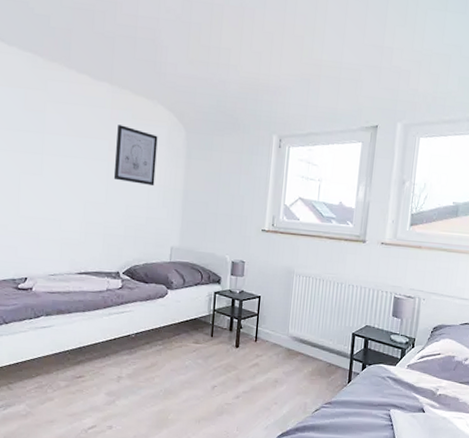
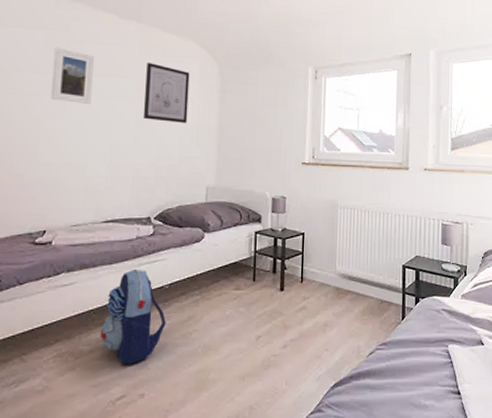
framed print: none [30,106,69,163] -> present [51,47,94,104]
backpack: none [74,317,132,401] -> present [100,268,166,365]

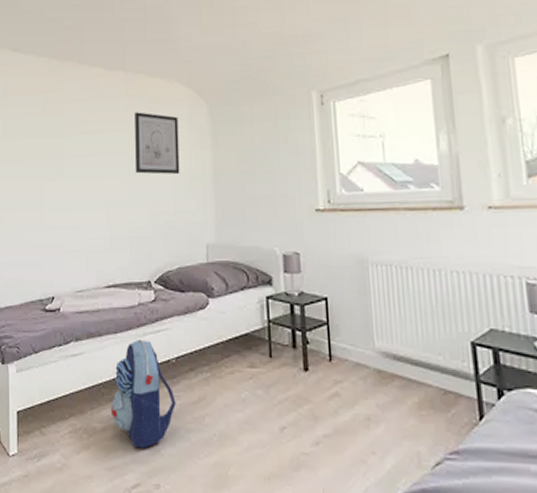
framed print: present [51,47,94,104] -> none [50,109,86,164]

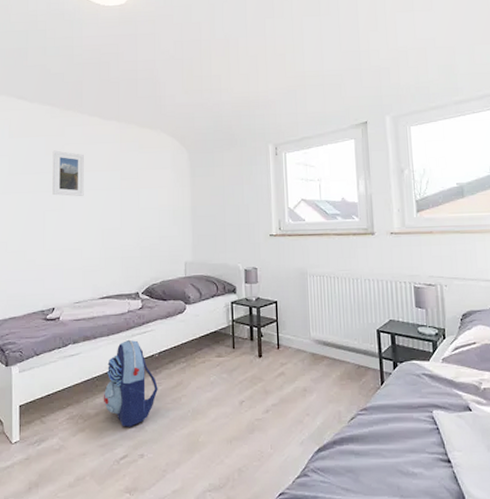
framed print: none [50,109,86,164] -> present [52,150,84,196]
wall art: present [134,112,180,175] -> none [126,155,164,207]

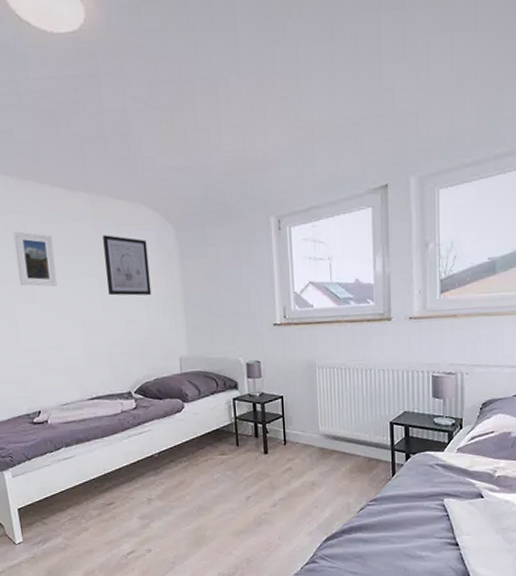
backpack: present [103,339,158,427] -> none [103,440,160,525]
wall art: none [126,155,164,207] -> present [103,235,152,296]

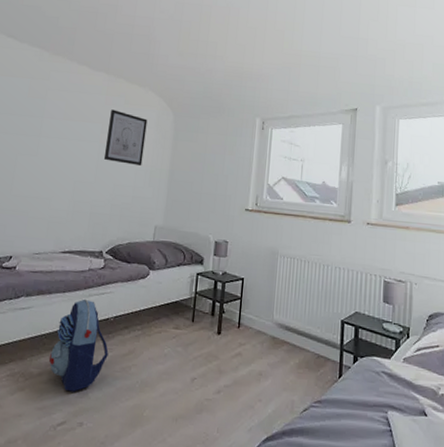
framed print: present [13,231,57,287] -> none [28,94,67,144]
backpack: none [103,440,160,525] -> present [48,299,109,392]

